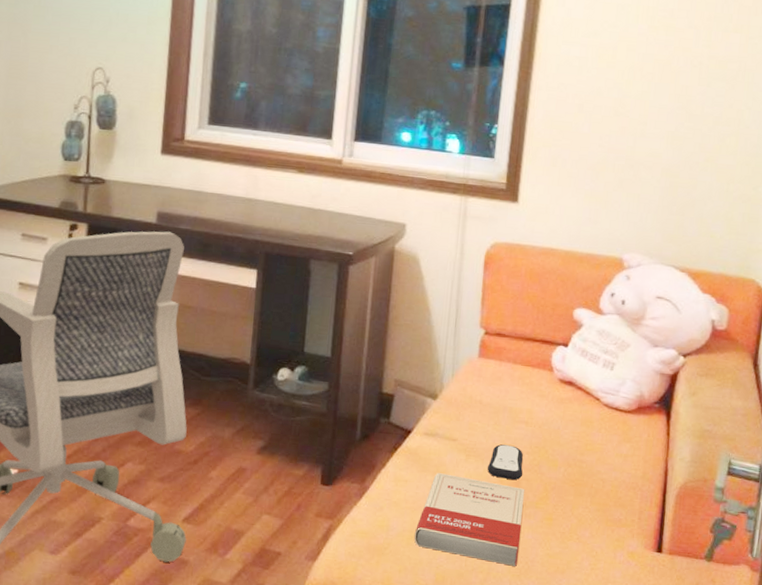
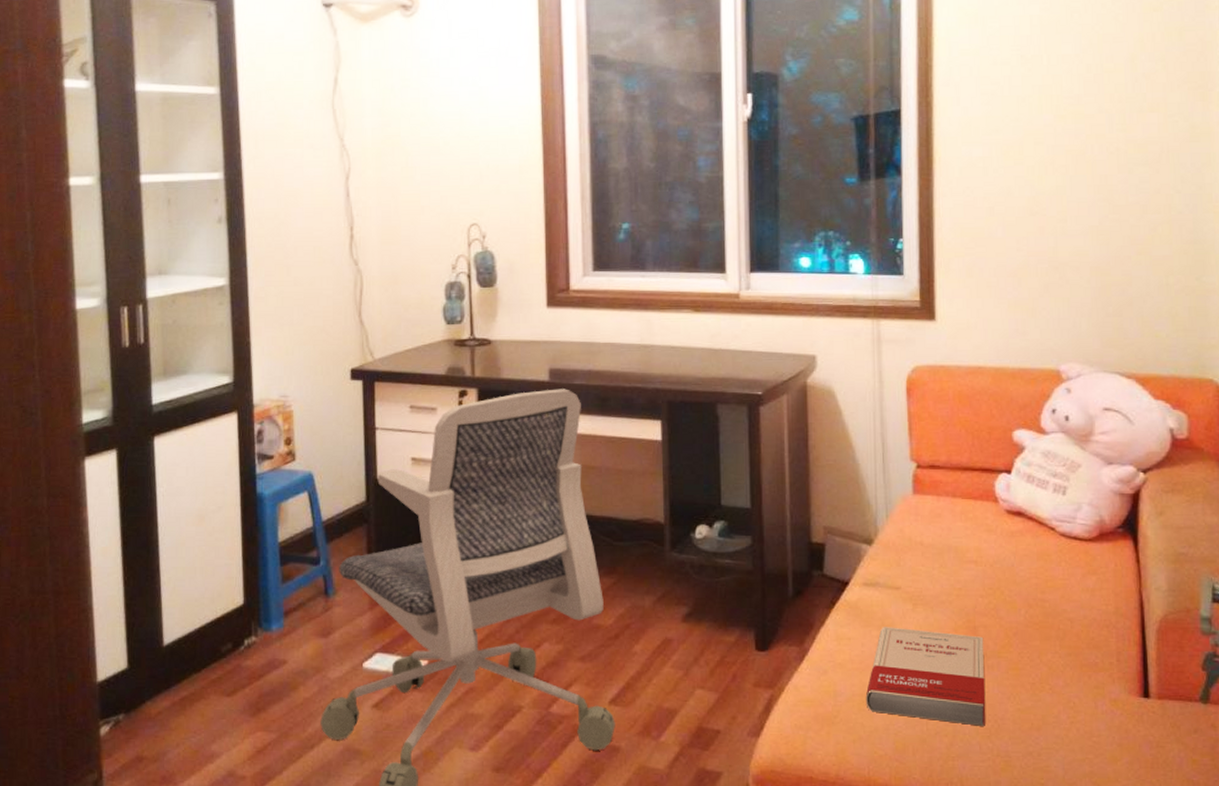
remote control: present [487,444,523,481] -> none [937,589,979,628]

